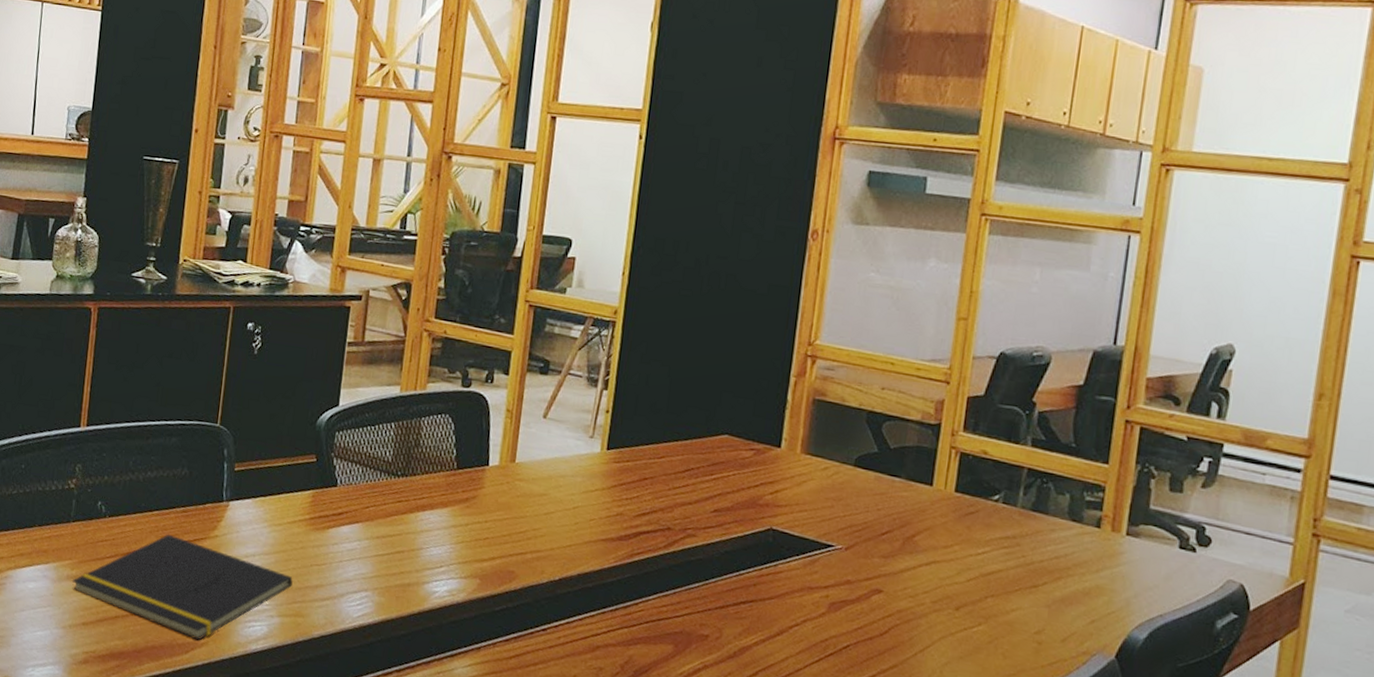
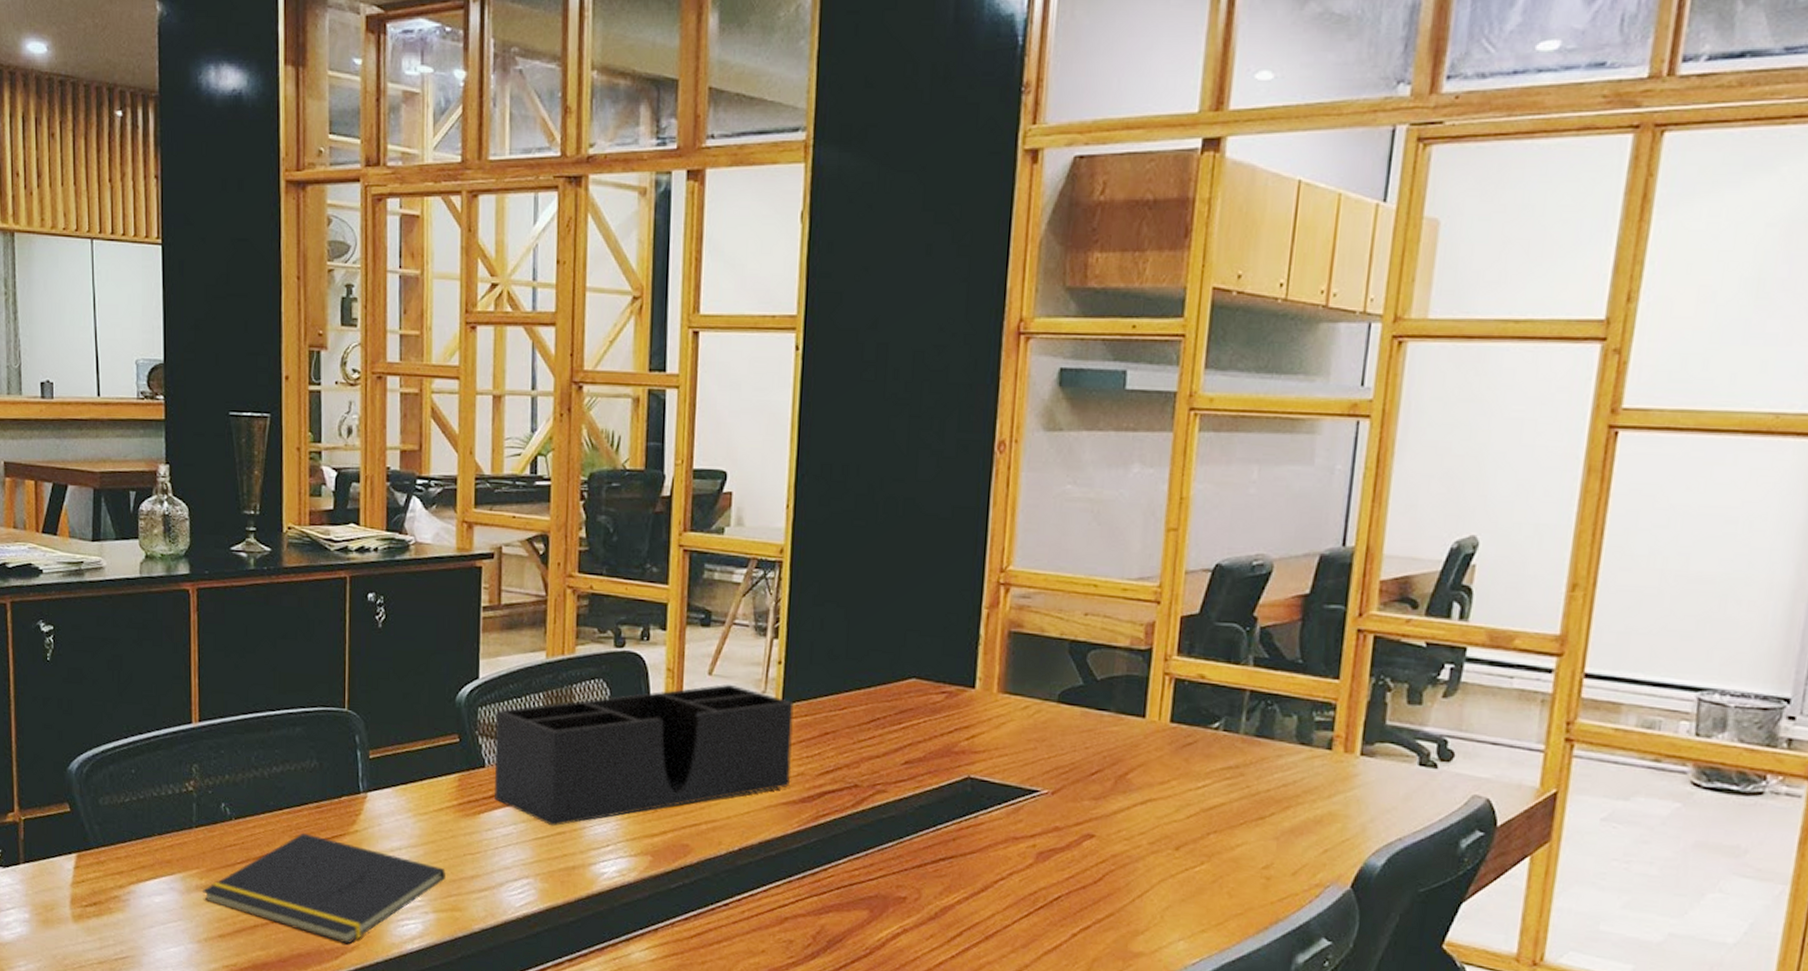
desk organizer: none [343,427,618,545] -> present [494,684,794,827]

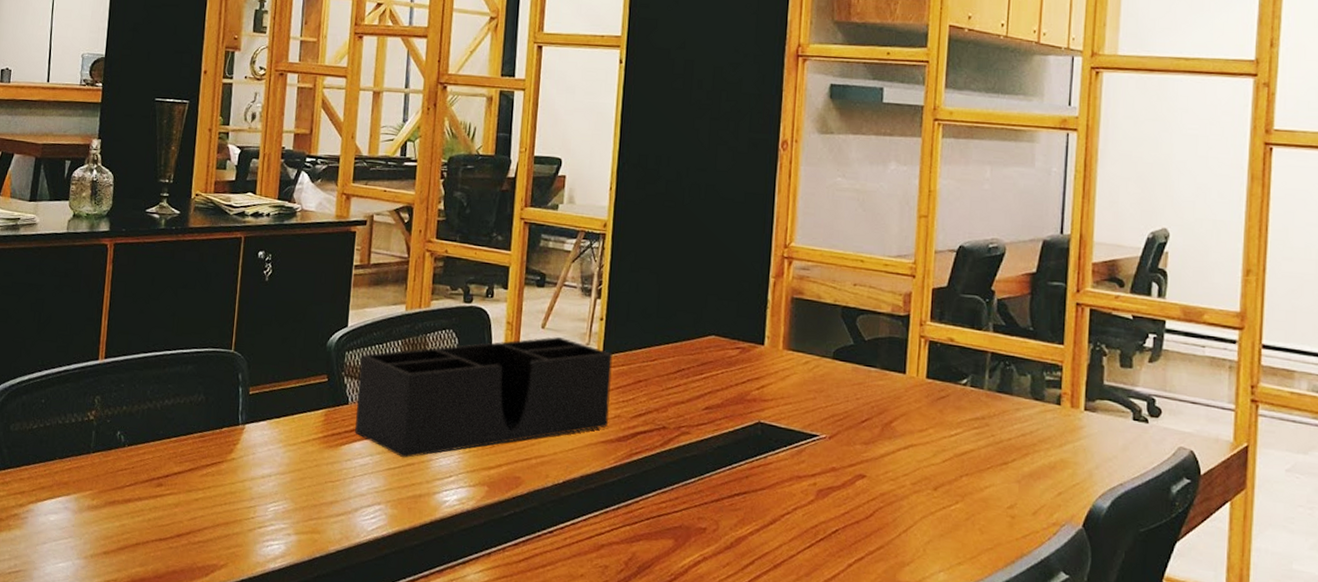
notepad: present [203,833,446,945] -> none [93,459,308,563]

